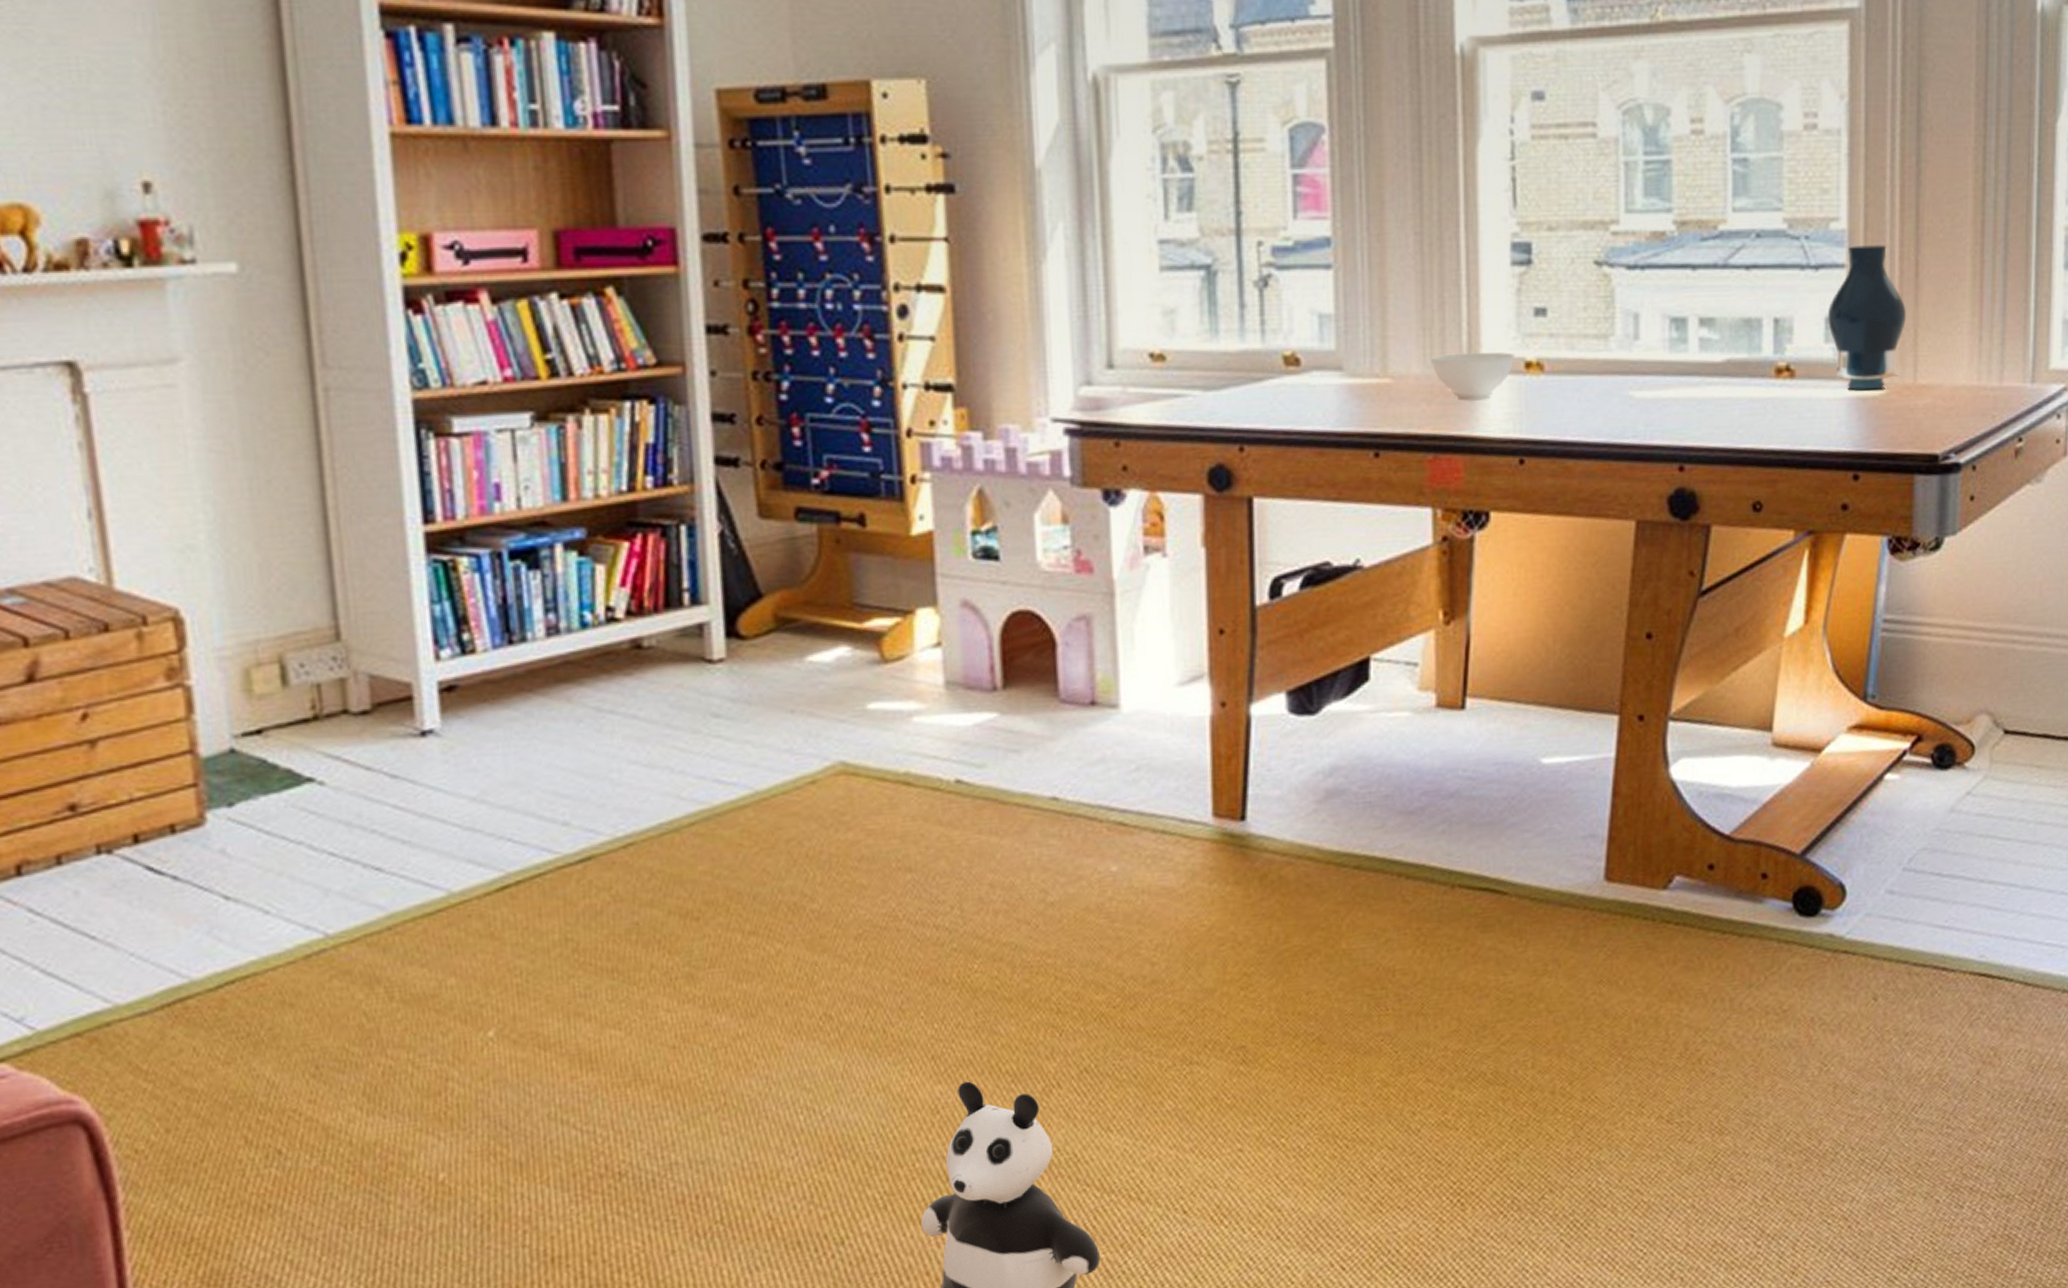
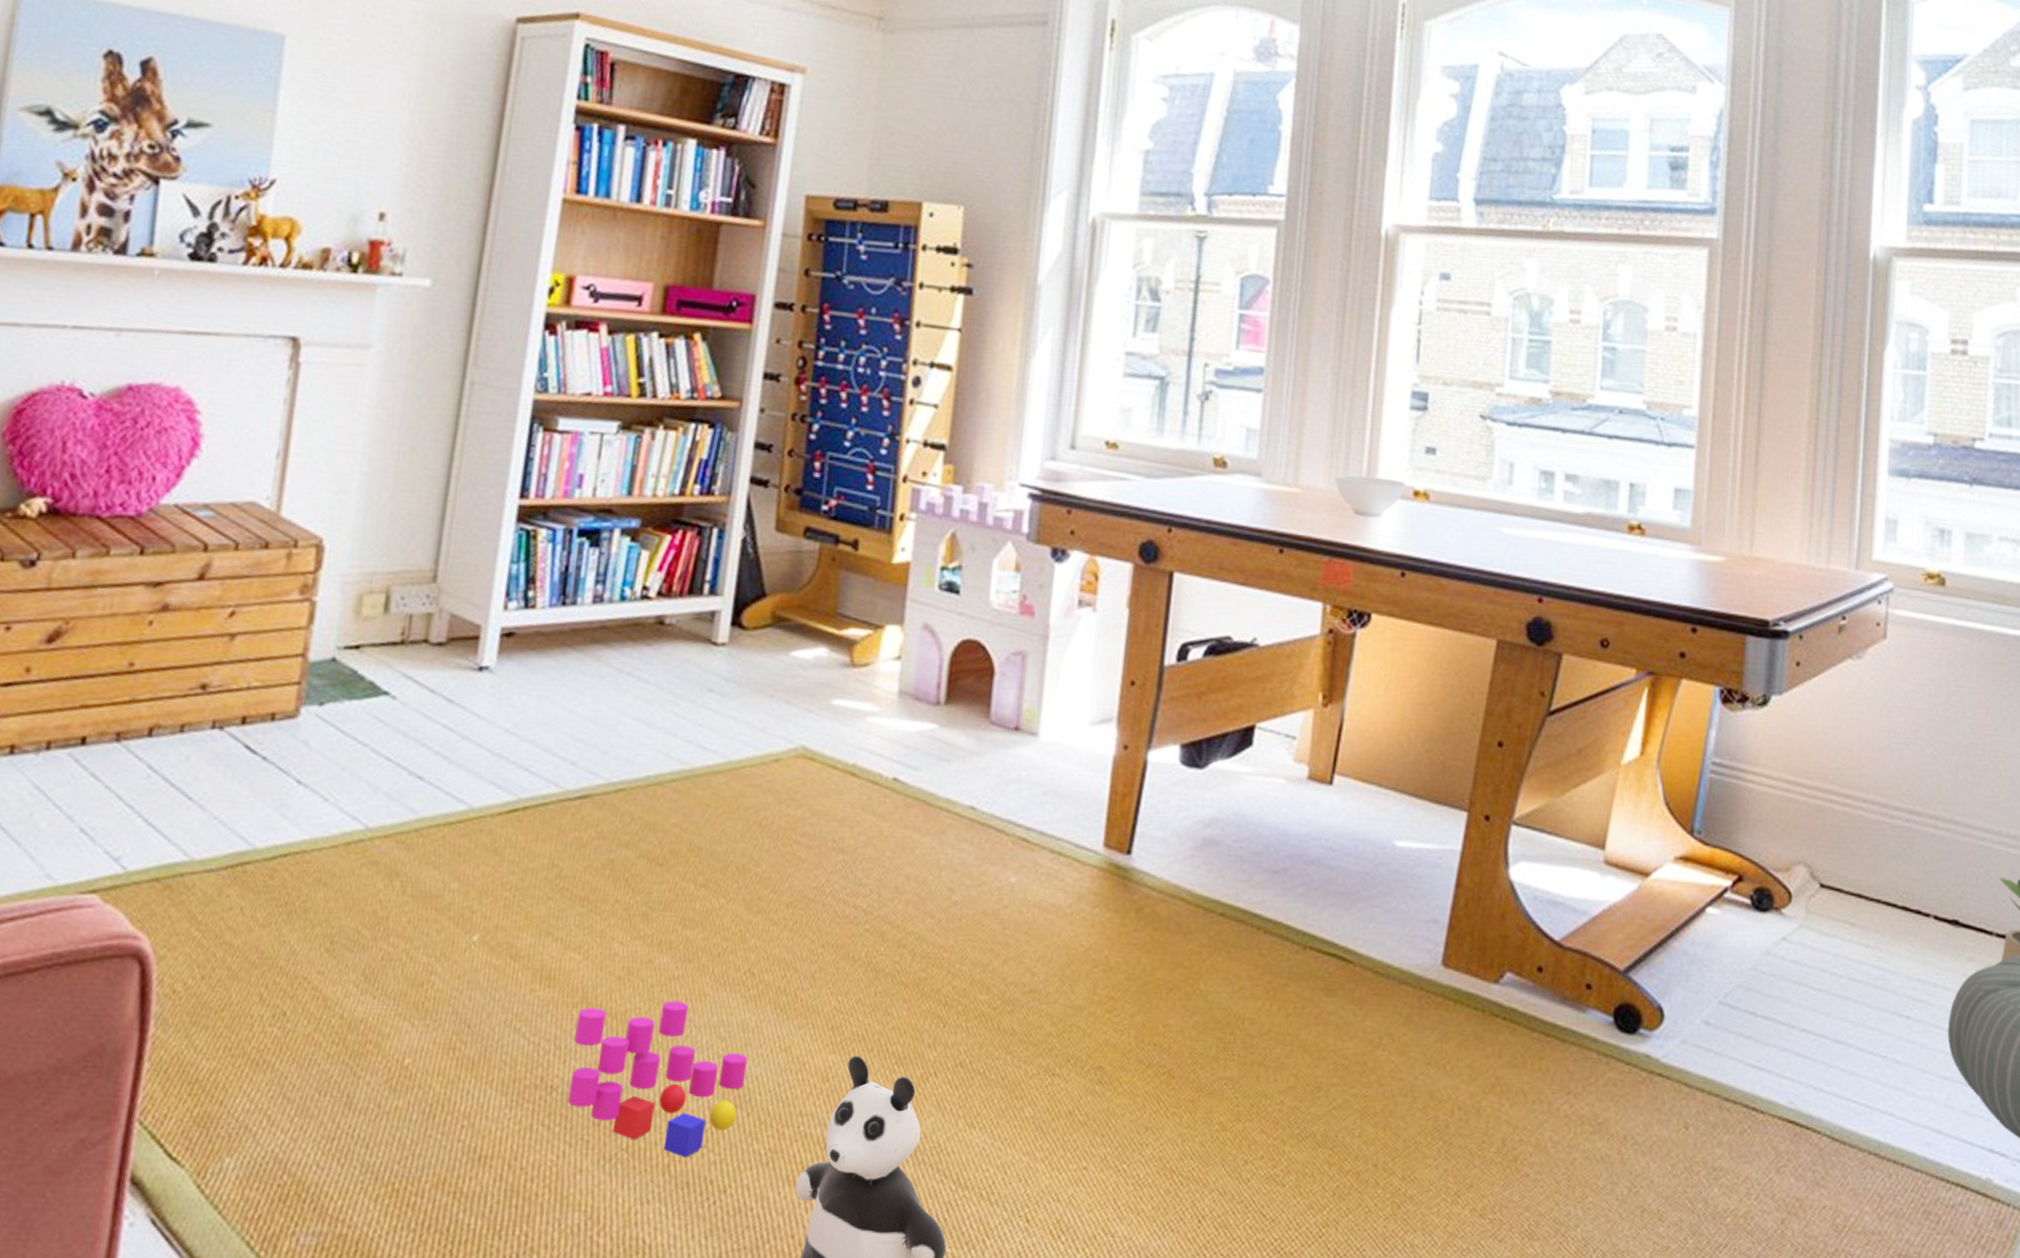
toy blocks: none [633,1059,844,1218] -> present [567,1000,748,1158]
vase: present [1827,245,1906,390] -> none [1676,430,1746,556]

